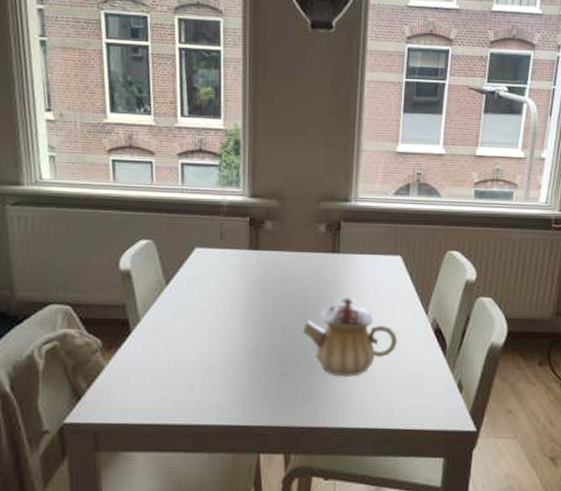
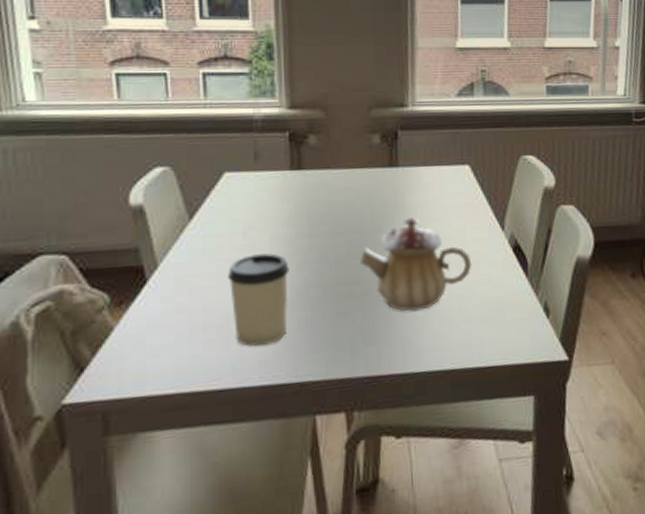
cup: none [195,318,244,394] -> present [228,253,289,347]

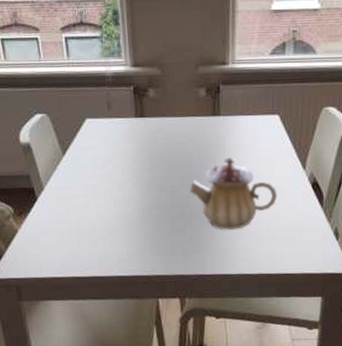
cup: present [228,253,289,347] -> none [93,182,137,249]

